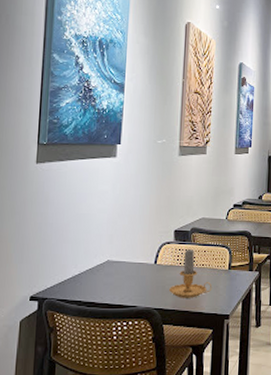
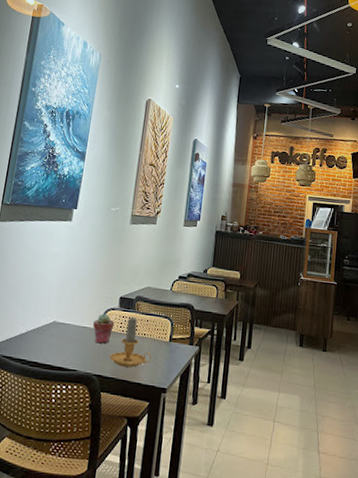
potted succulent: none [149,248,171,278] -> present [93,313,115,344]

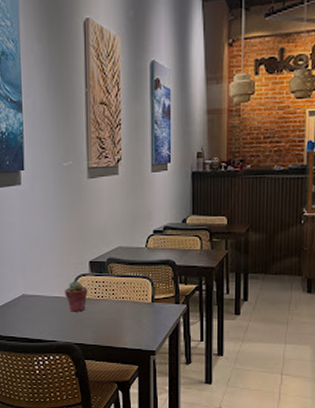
candle: present [109,316,152,368] -> none [87,280,135,333]

